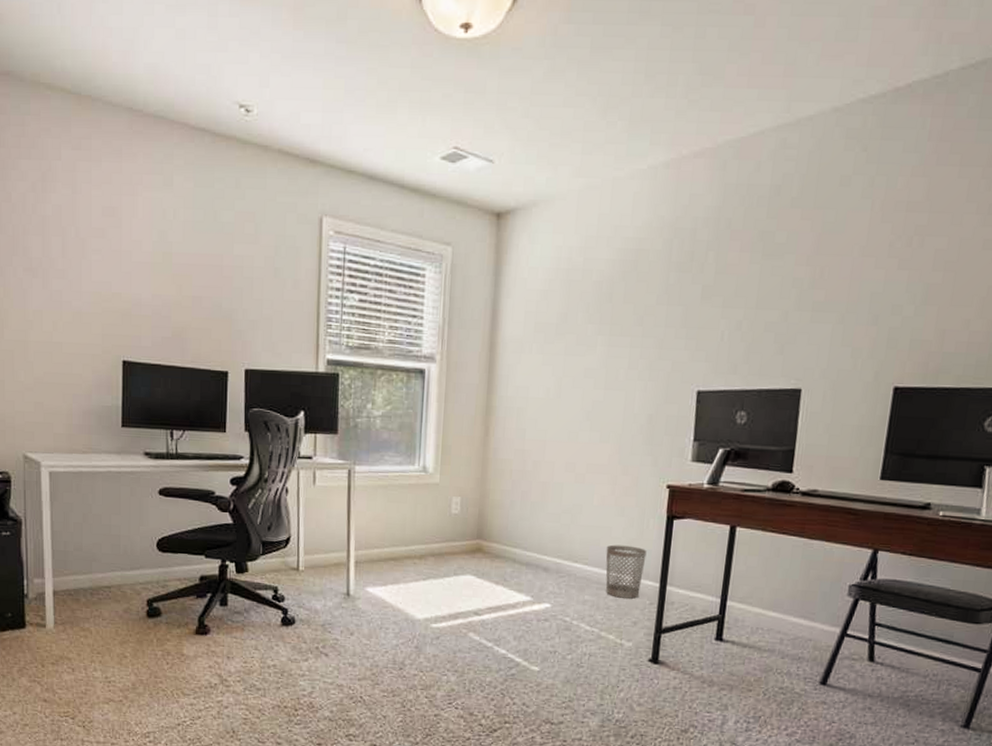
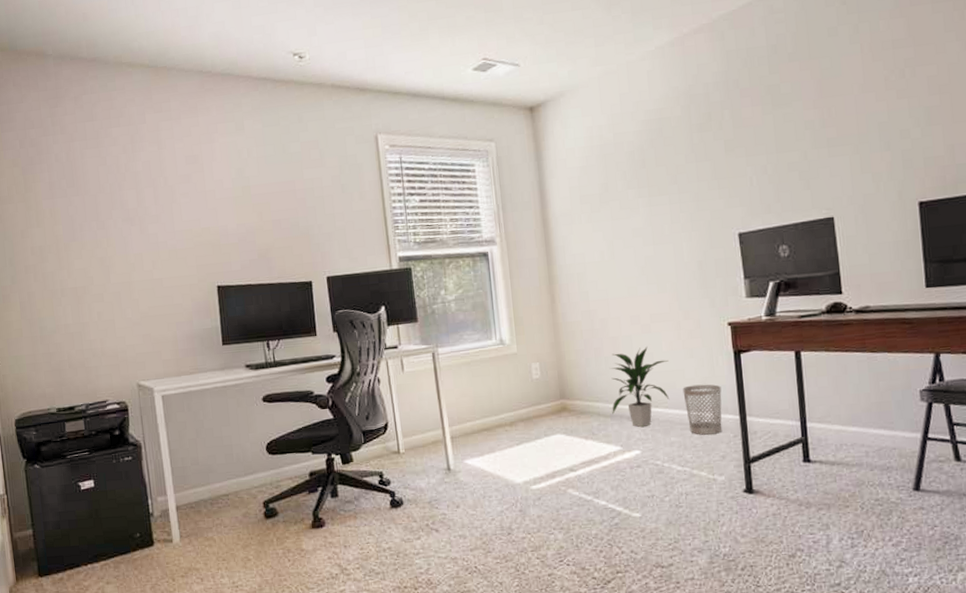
indoor plant: none [528,497,598,581] -> present [610,347,670,428]

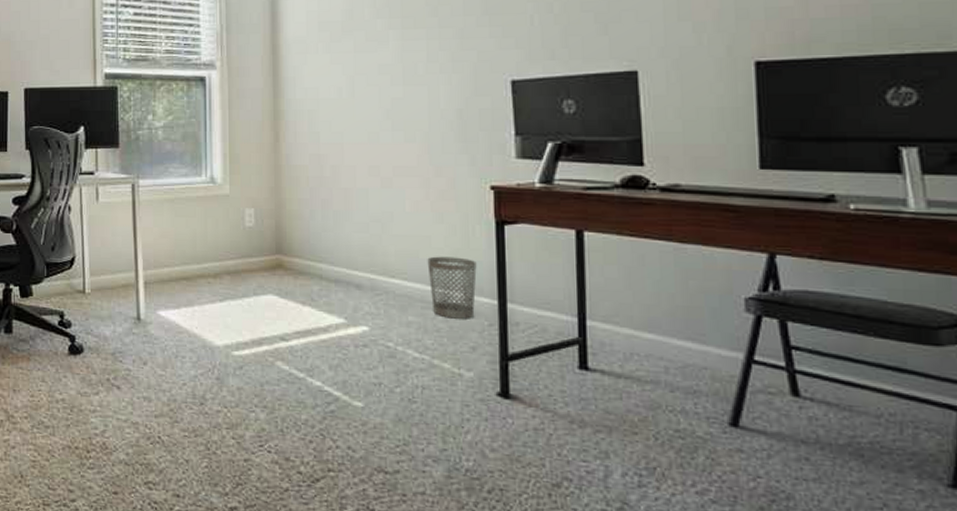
indoor plant: present [610,347,670,428] -> none [337,204,412,300]

